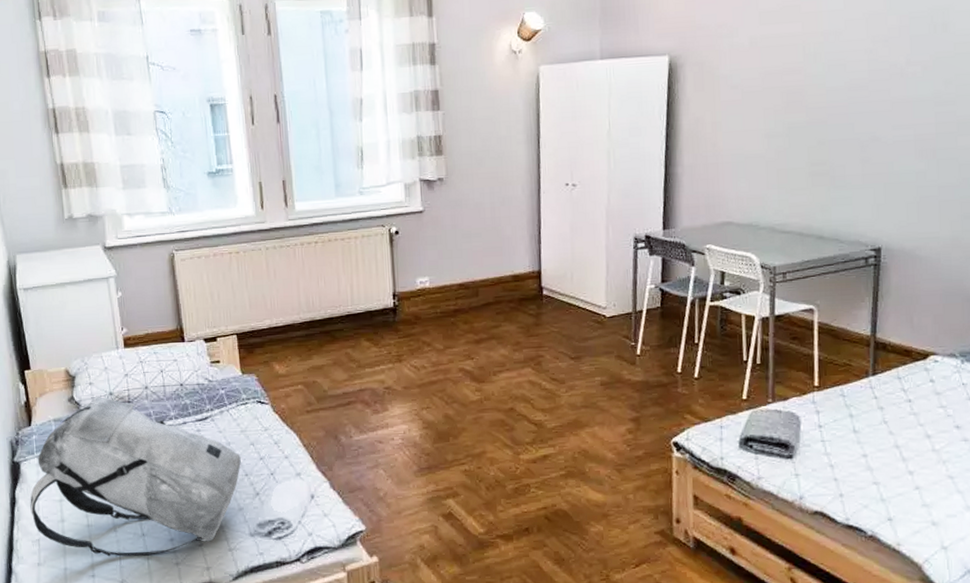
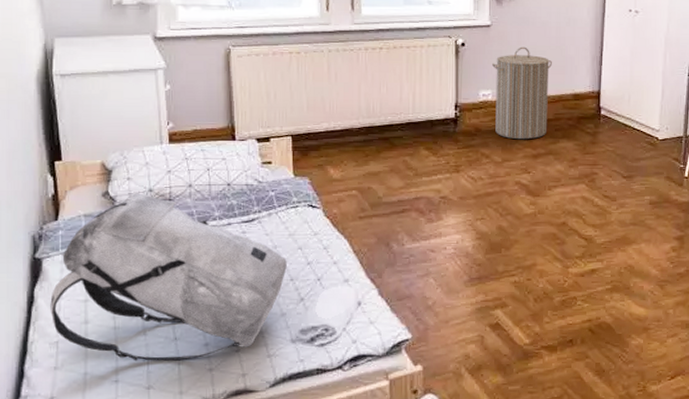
laundry hamper: none [428,230,489,326] -> present [492,46,552,140]

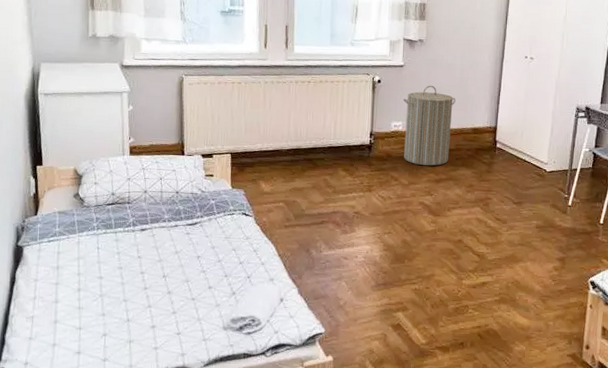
backpack: present [50,193,287,361] -> none [28,196,223,339]

